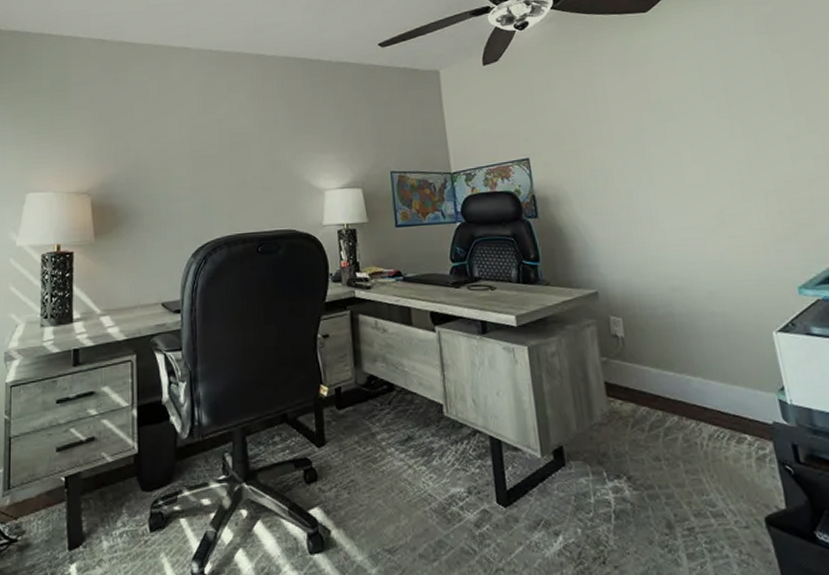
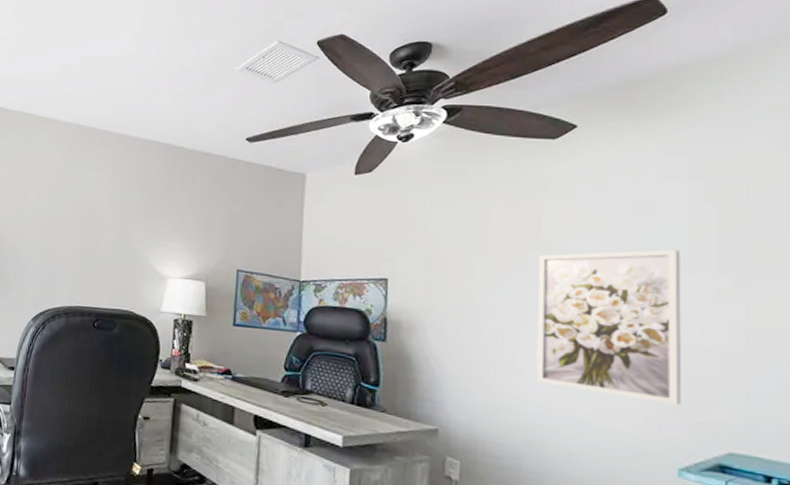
wall art: none [652,95,789,232] -> present [536,249,682,405]

